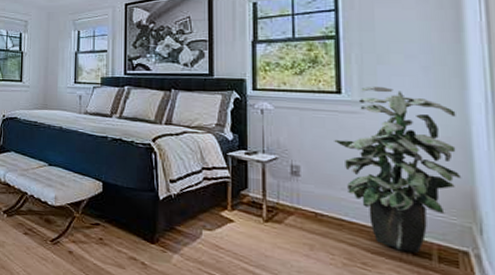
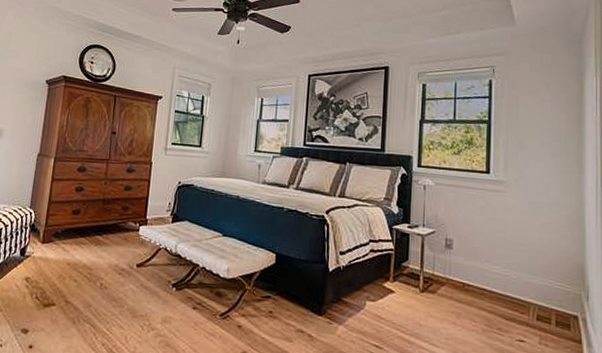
indoor plant: present [334,87,462,253] -> none [482,168,576,318]

